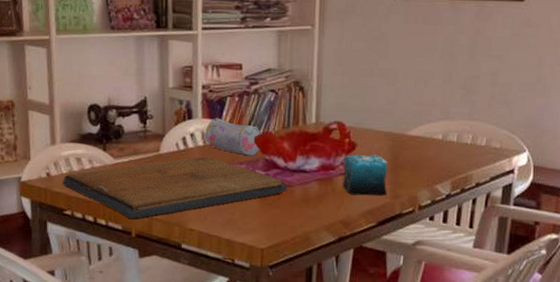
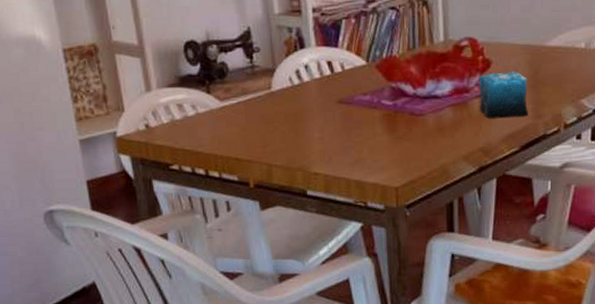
religious icon: present [63,157,287,219] -> none [165,91,418,167]
pencil case: present [204,117,262,156] -> none [320,44,386,85]

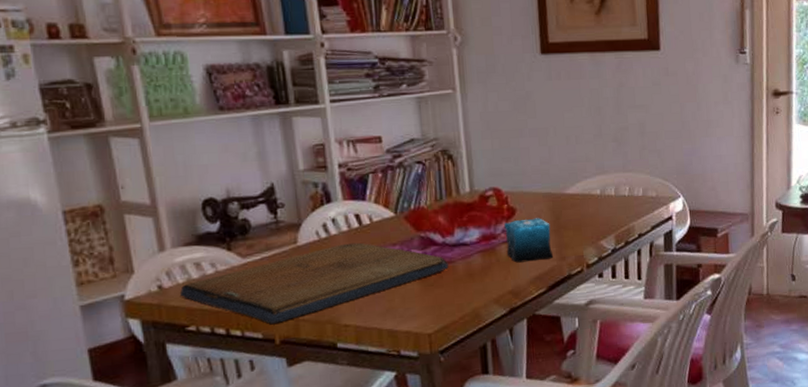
religious icon: none [165,91,418,167] -> present [180,242,449,324]

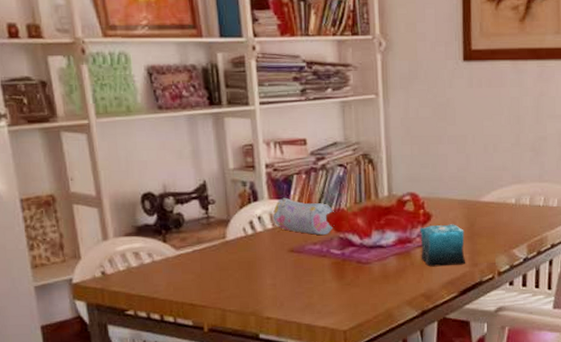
religious icon: present [180,242,449,324] -> none [121,240,365,312]
pencil case: none [347,197,415,236] -> present [272,197,335,236]

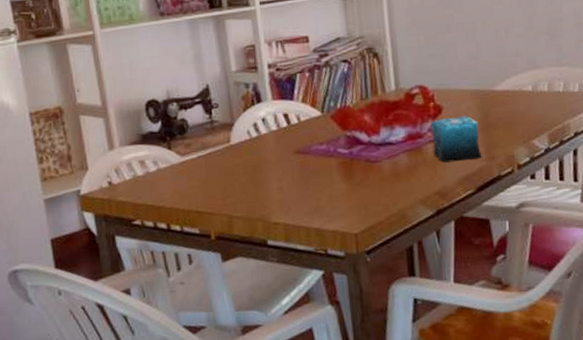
pencil case: present [272,197,335,236] -> none [276,97,341,135]

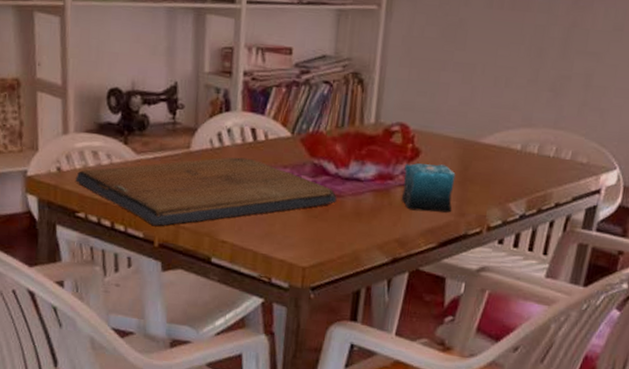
religious icon: none [127,142,374,220] -> present [76,157,337,226]

